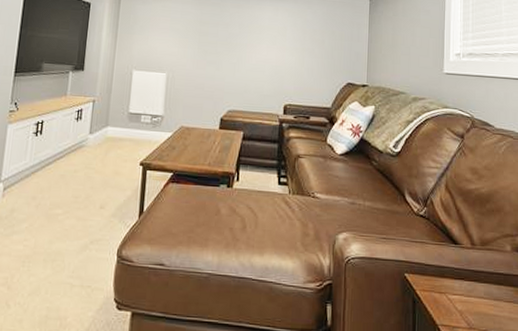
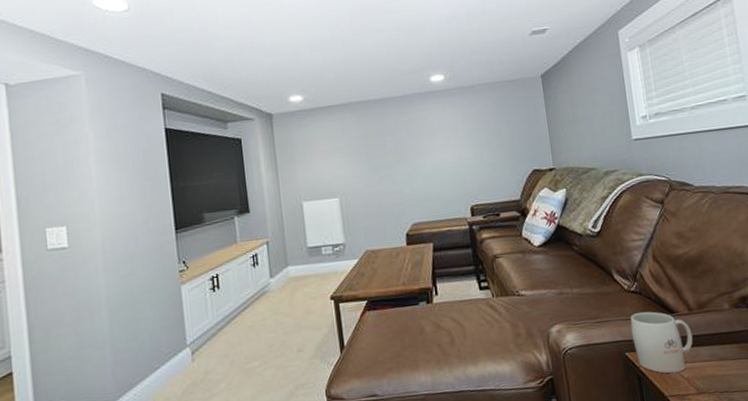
mug: none [414,236,472,304] -> present [630,311,693,374]

